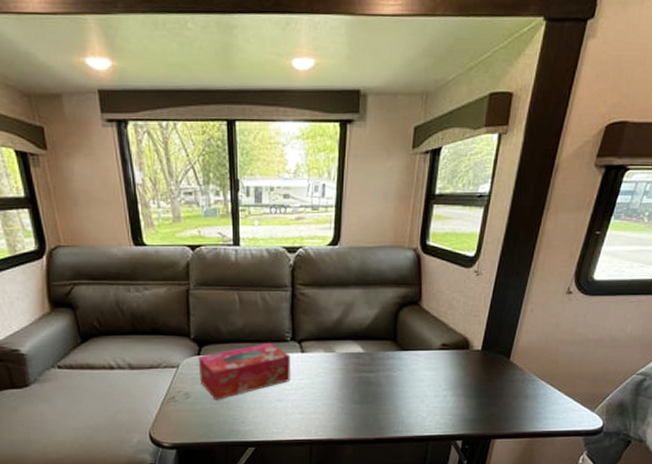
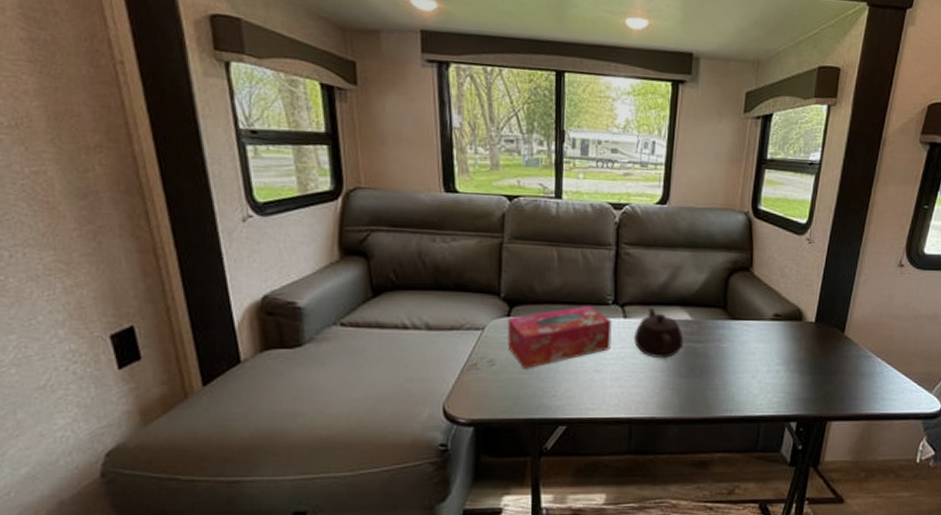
teapot: none [311,342,357,387] -> present [634,307,684,358]

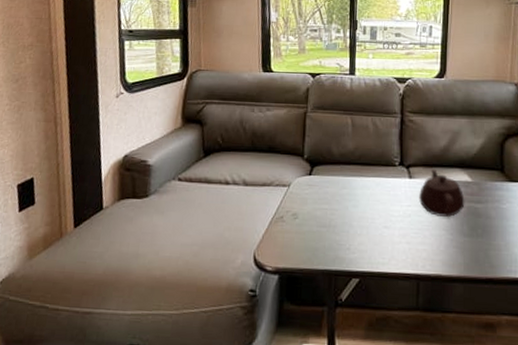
tissue box: present [507,305,612,370] -> none [309,166,399,223]

